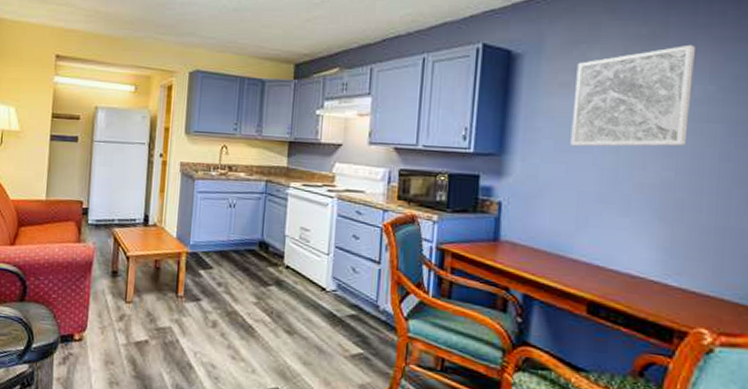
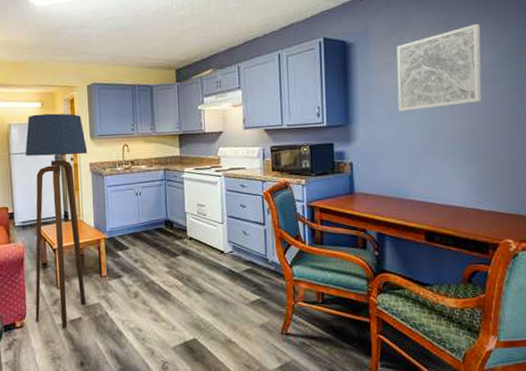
floor lamp: none [97,99,180,350] -> present [25,113,88,328]

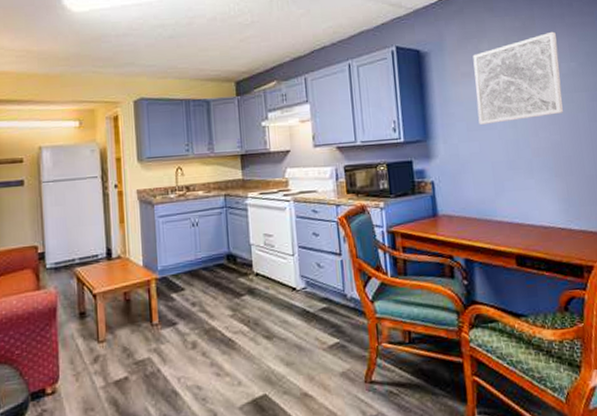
floor lamp: present [25,113,88,328] -> none [59,133,135,392]

